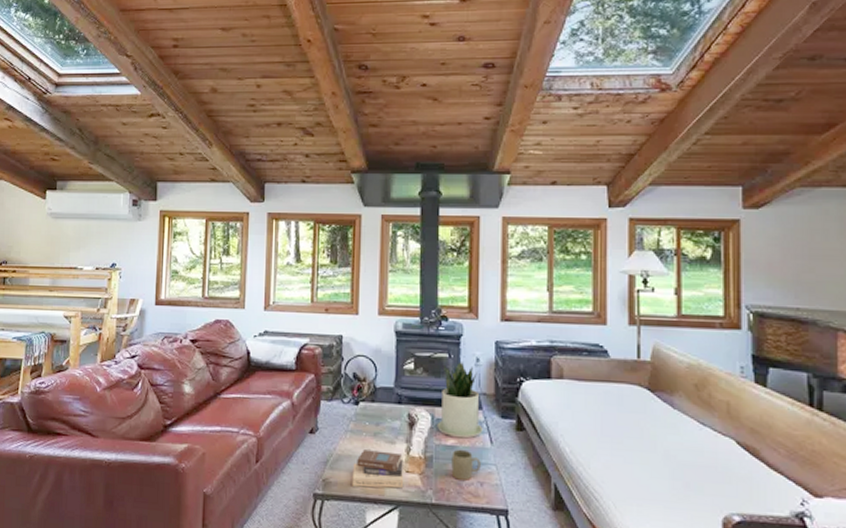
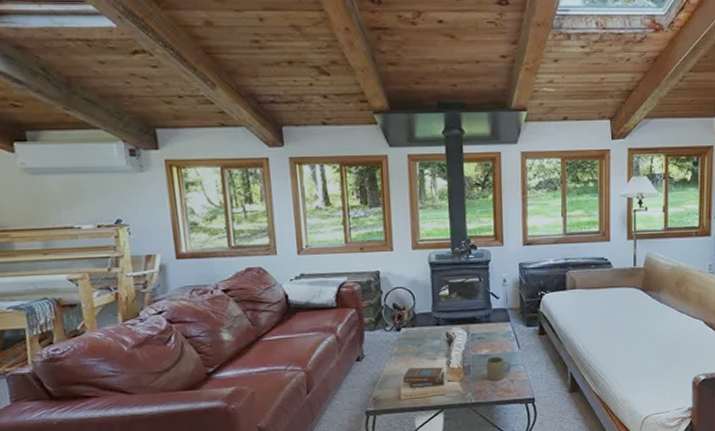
planter: present [437,362,483,439] -> none [472,284,511,348]

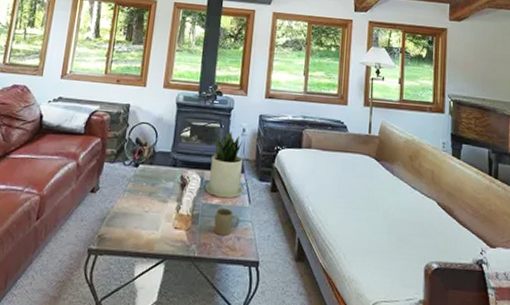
books: present [399,367,447,400] -> none [125,208,173,244]
planter: none [472,284,511,348] -> present [205,131,243,199]

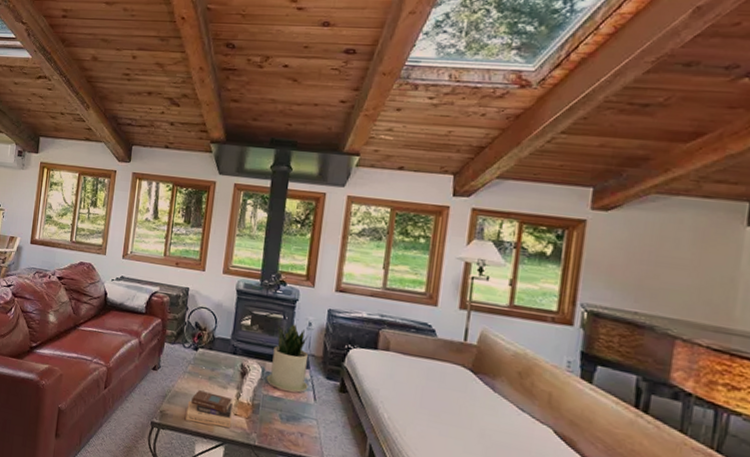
books: none [125,208,173,244] -> present [185,390,233,428]
mug: present [214,207,240,236] -> none [275,401,303,430]

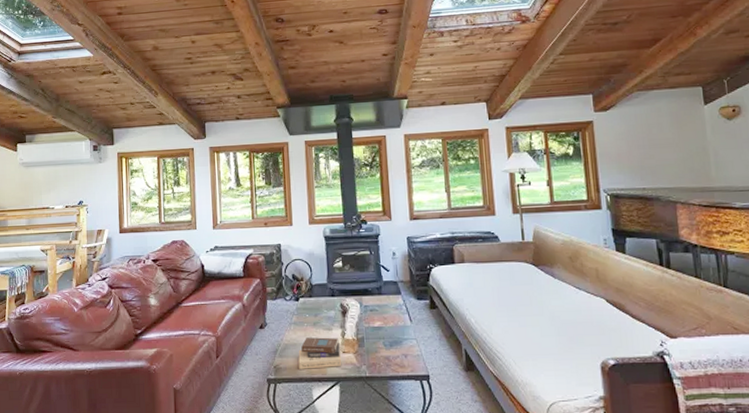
planter: present [266,324,309,393] -> none [365,257,403,320]

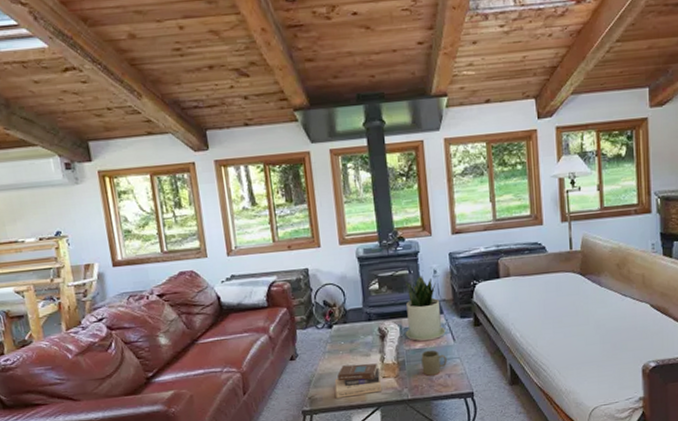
planter: none [365,257,403,320] -> present [405,275,446,342]
mug: none [379,329,404,355] -> present [421,349,447,376]

